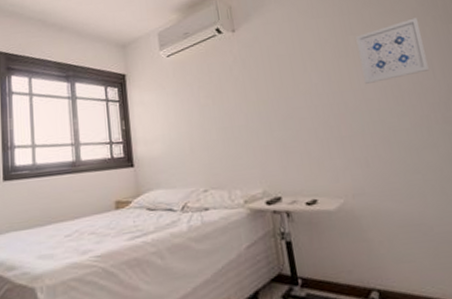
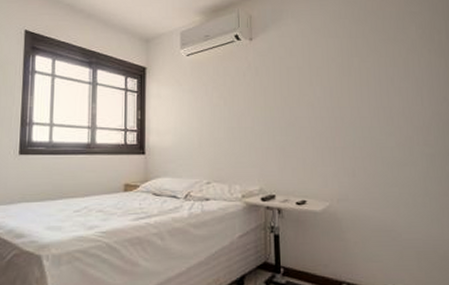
wall art: present [356,18,429,84] -> none [359,48,418,103]

